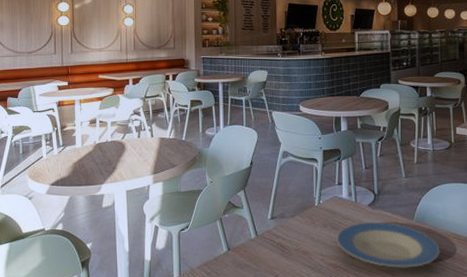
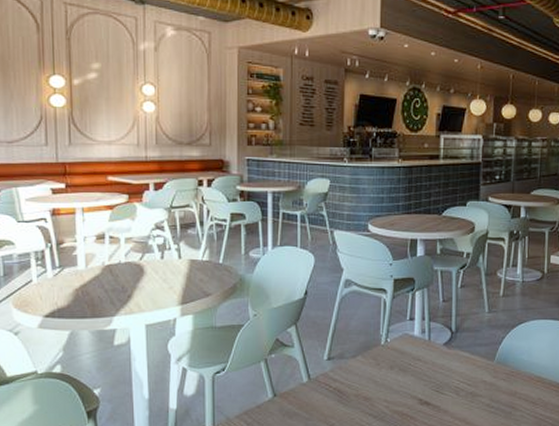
plate: present [336,222,440,268] -> none [404,364,522,415]

